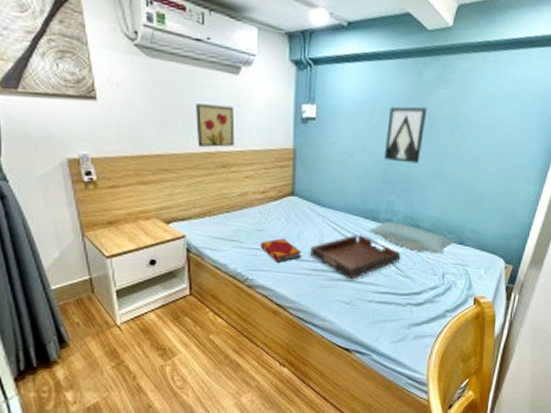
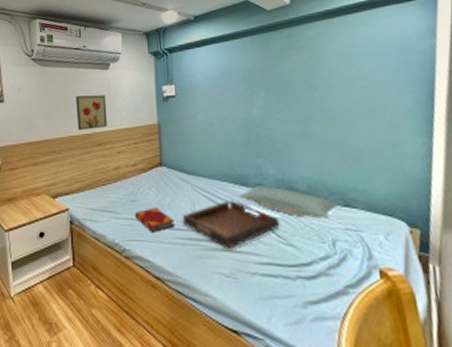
wall art: present [385,106,428,164] -> none [243,74,282,127]

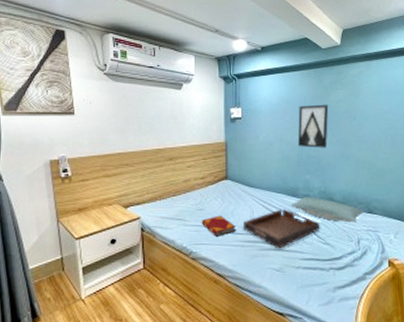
wall art: present [76,95,107,130] -> none [149,113,179,145]
wall art: none [243,74,282,127] -> present [298,104,329,148]

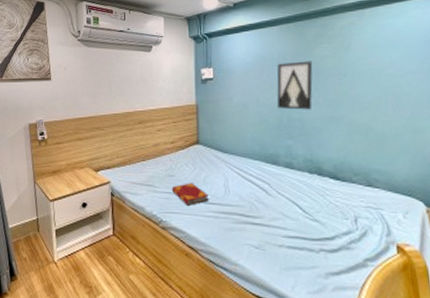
serving tray: present [244,209,320,249] -> none [217,178,307,223]
pillow: present [290,197,365,223] -> none [270,165,362,197]

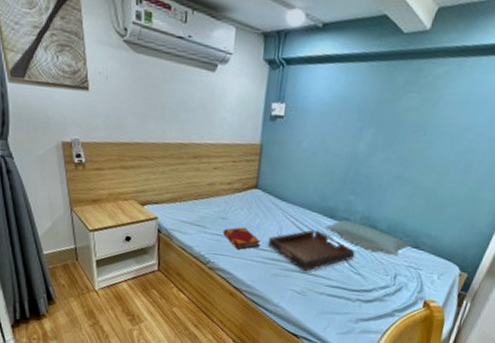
serving tray: none [217,178,307,223] -> present [268,229,356,272]
pillow: none [270,165,362,197] -> present [325,220,411,256]
wall art: present [277,61,313,110] -> none [347,109,396,166]

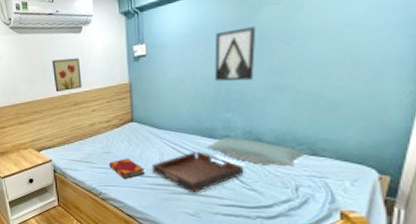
wall art: none [173,98,208,139] -> present [52,58,82,92]
wall art: none [347,109,396,166] -> present [214,26,256,81]

